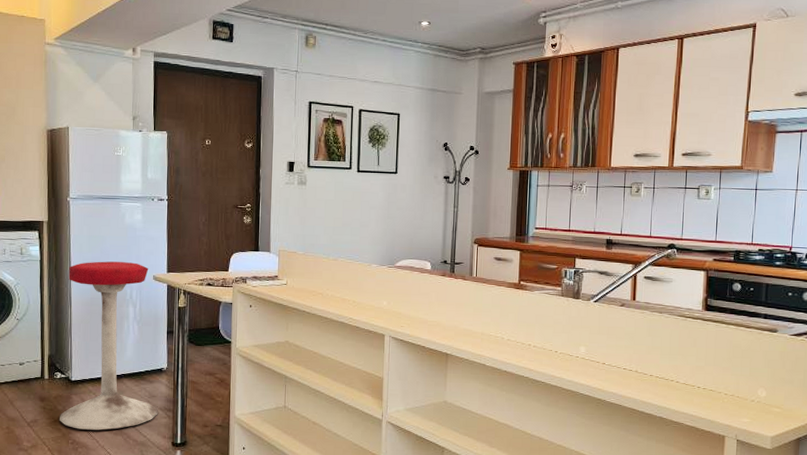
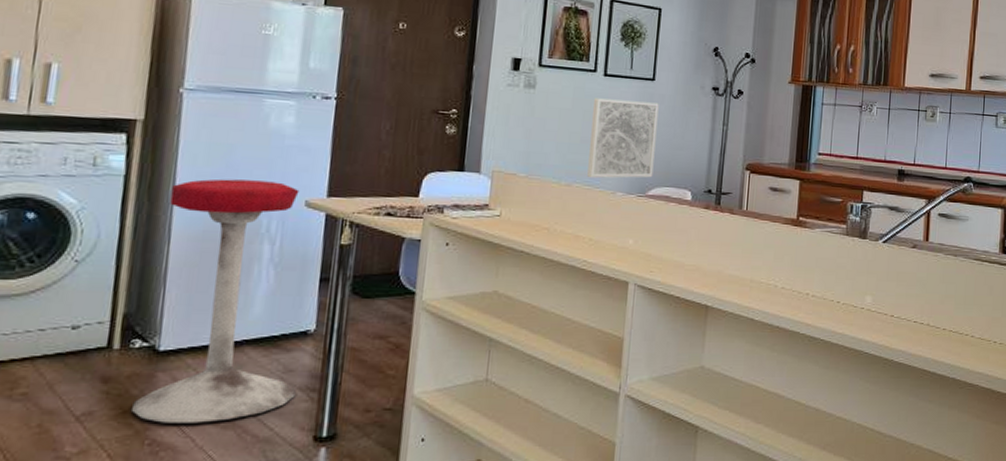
wall art: none [349,190,402,254] -> present [587,98,659,179]

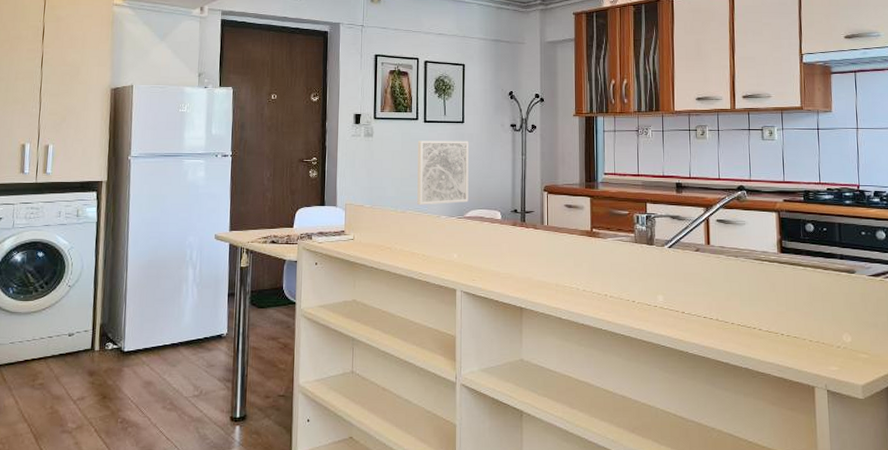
stool: present [132,179,300,423] -> none [109,221,216,406]

